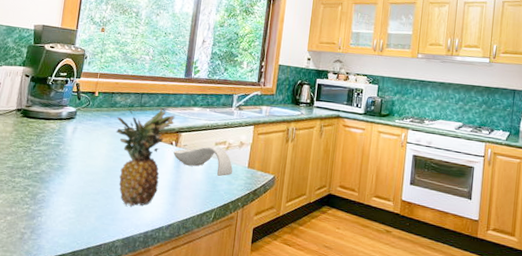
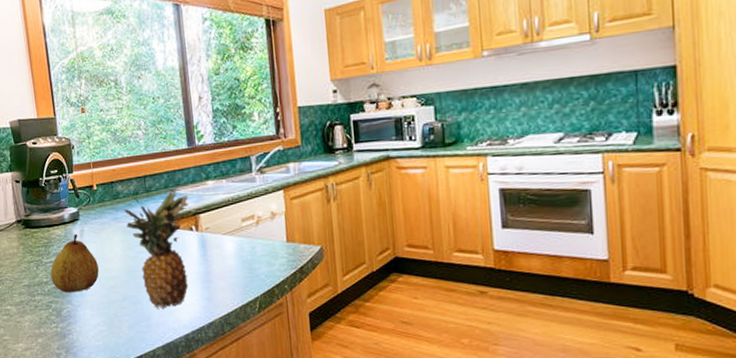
fruit: none [35,129,83,181] -> present [50,233,99,293]
spoon rest: present [173,146,233,177] -> none [196,223,270,259]

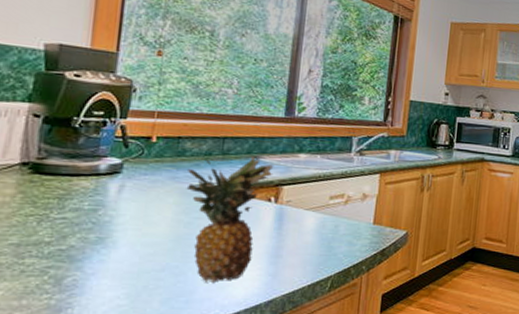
fruit: present [50,233,99,293] -> none [58,188,136,258]

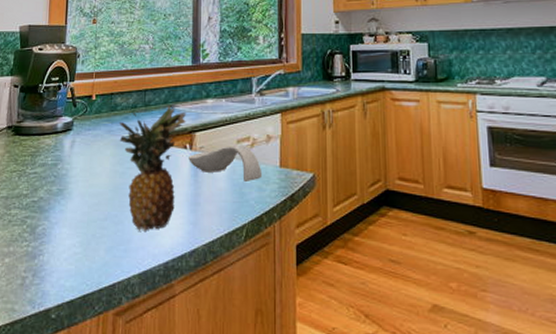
spoon rest: none [272,200,354,237] -> present [189,144,263,183]

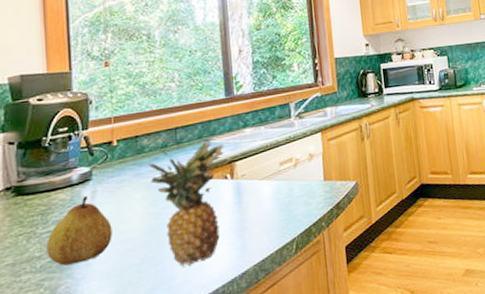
fruit: none [32,144,84,208] -> present [46,195,113,266]
spoon rest: present [189,144,263,183] -> none [230,165,308,201]

